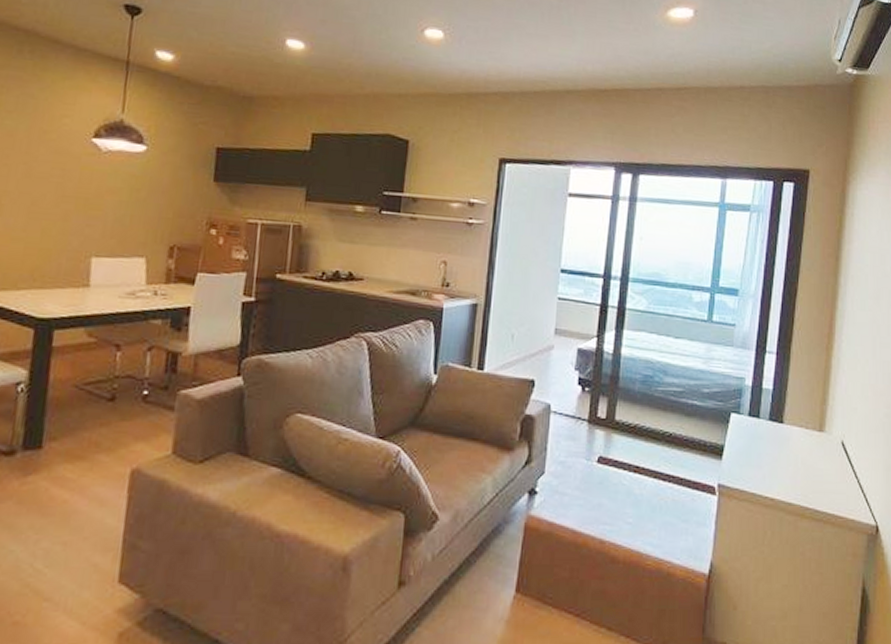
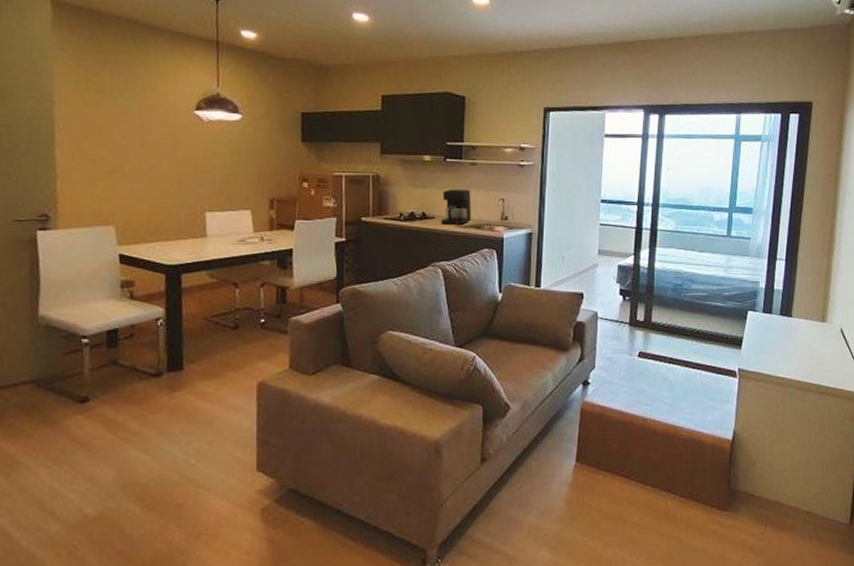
coffee maker: none [371,246,408,291] -> present [441,189,472,226]

